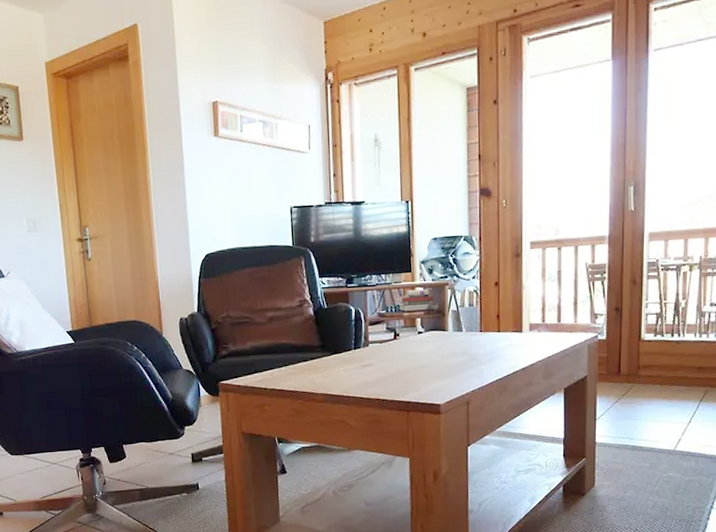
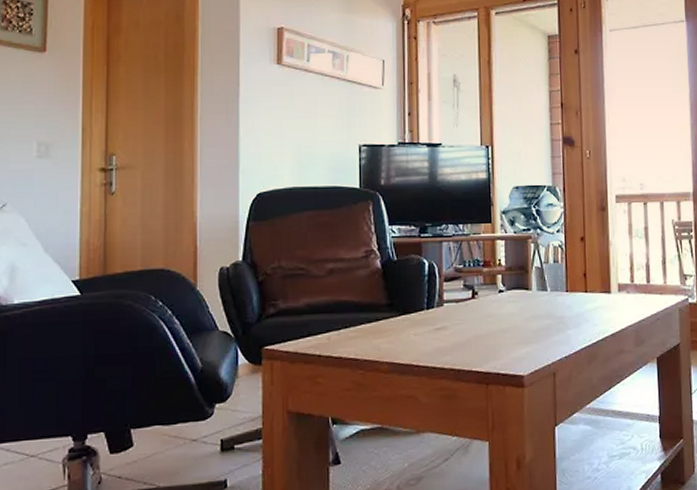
books: present [396,288,438,313] -> none [475,241,521,268]

